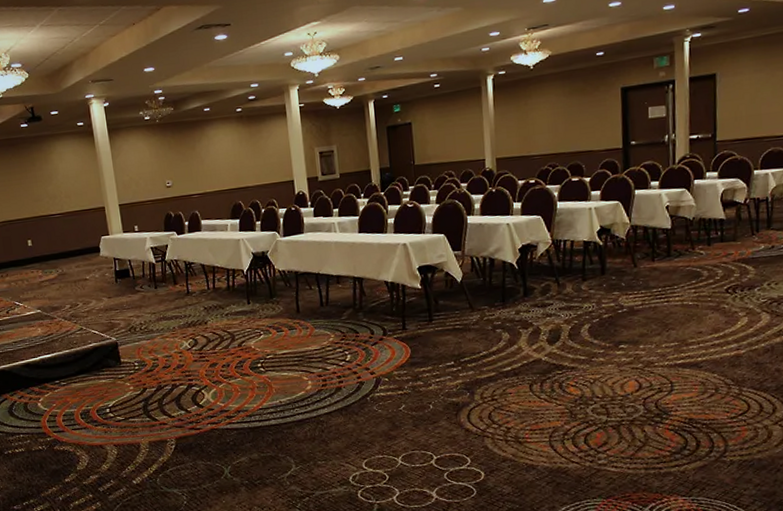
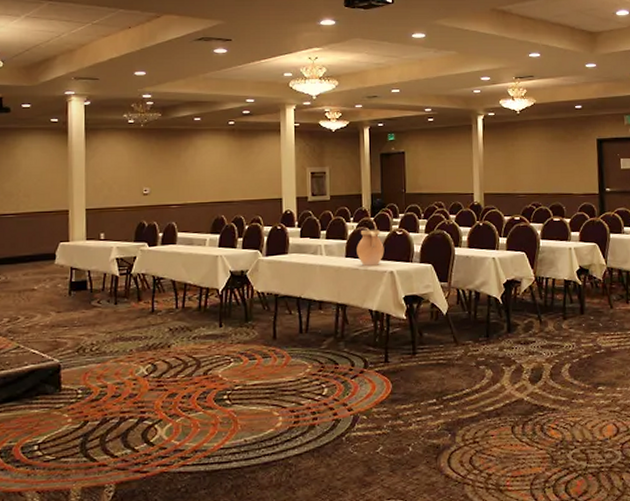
pitcher: none [369,203,397,241] -> present [357,229,384,267]

